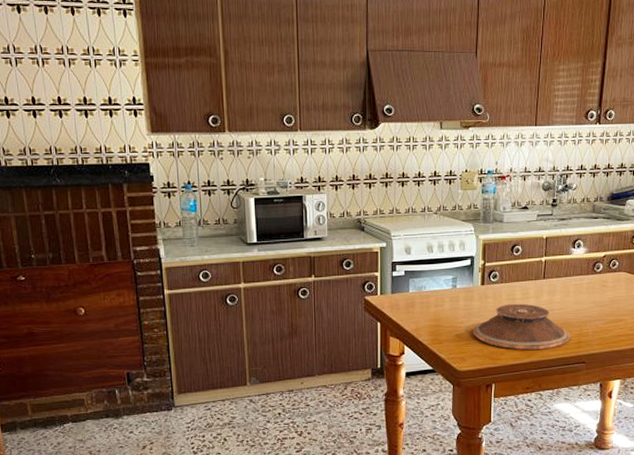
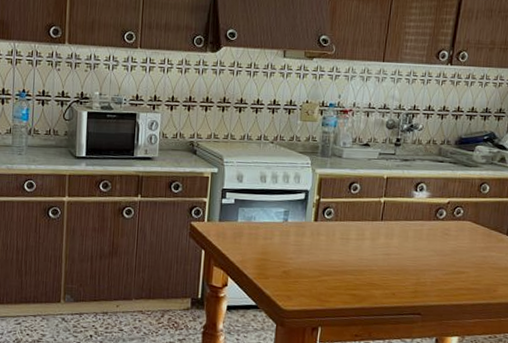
plate: present [473,303,571,351] -> none [301,243,407,296]

